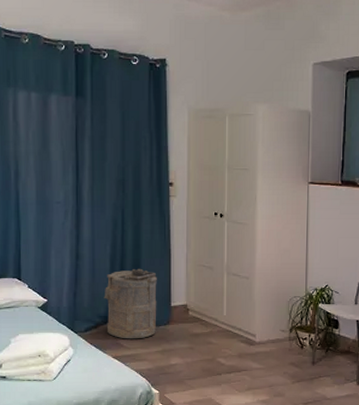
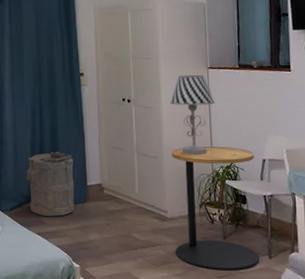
side table: none [262,268,351,397] -> present [171,146,260,271]
table lamp: none [266,189,314,276] -> present [170,74,215,155]

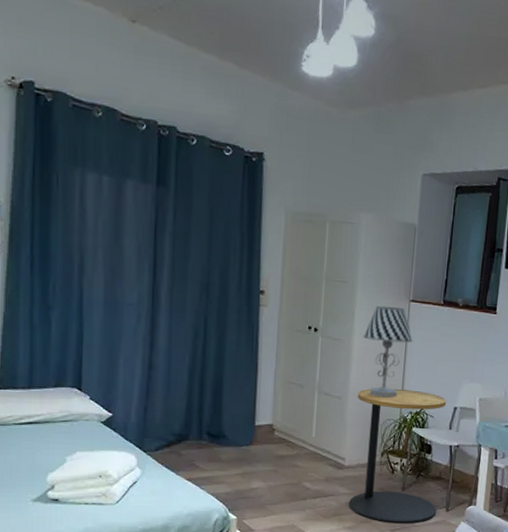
laundry hamper: present [26,151,75,217] -> none [179,382,241,460]

